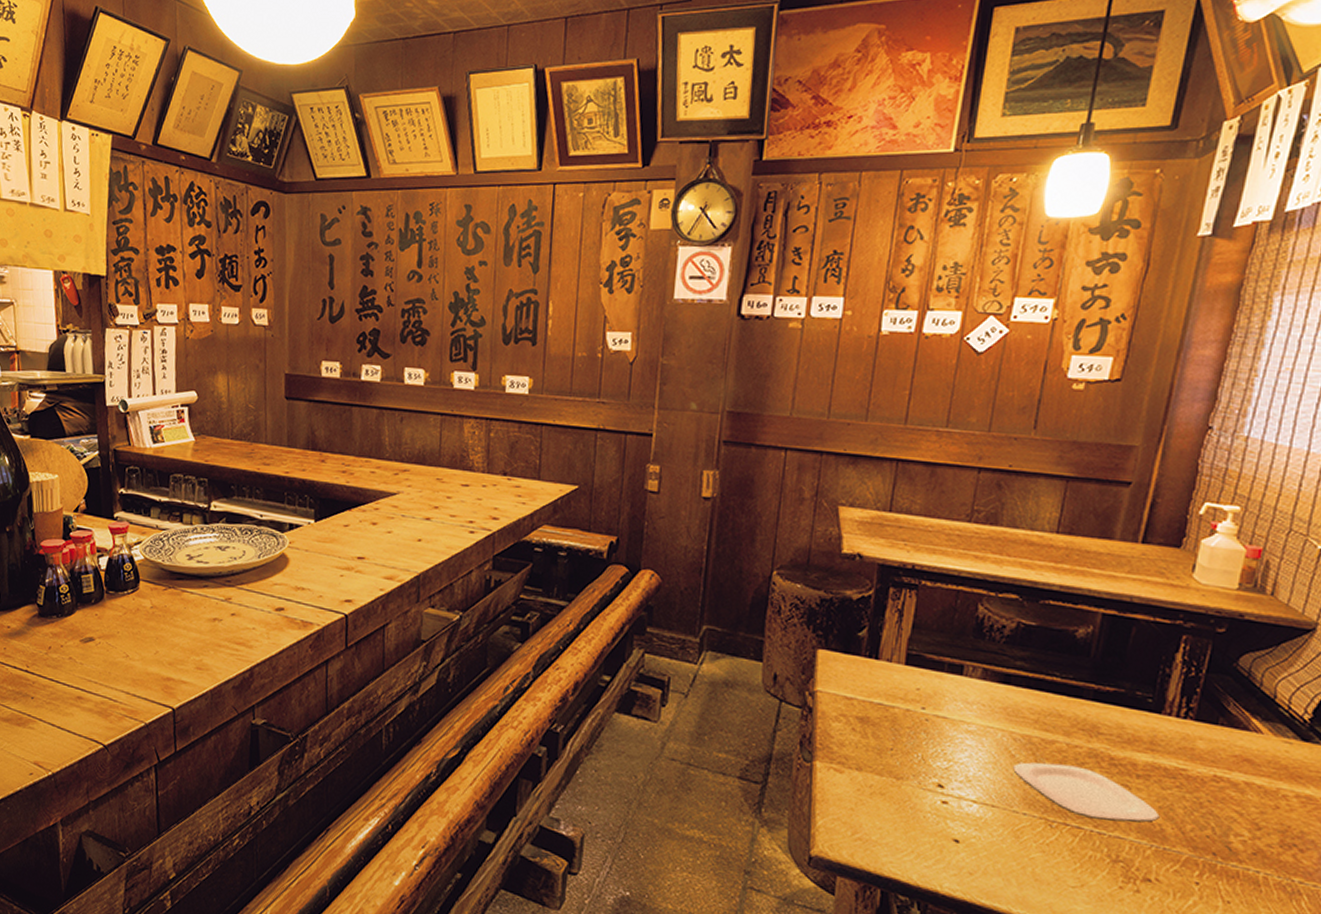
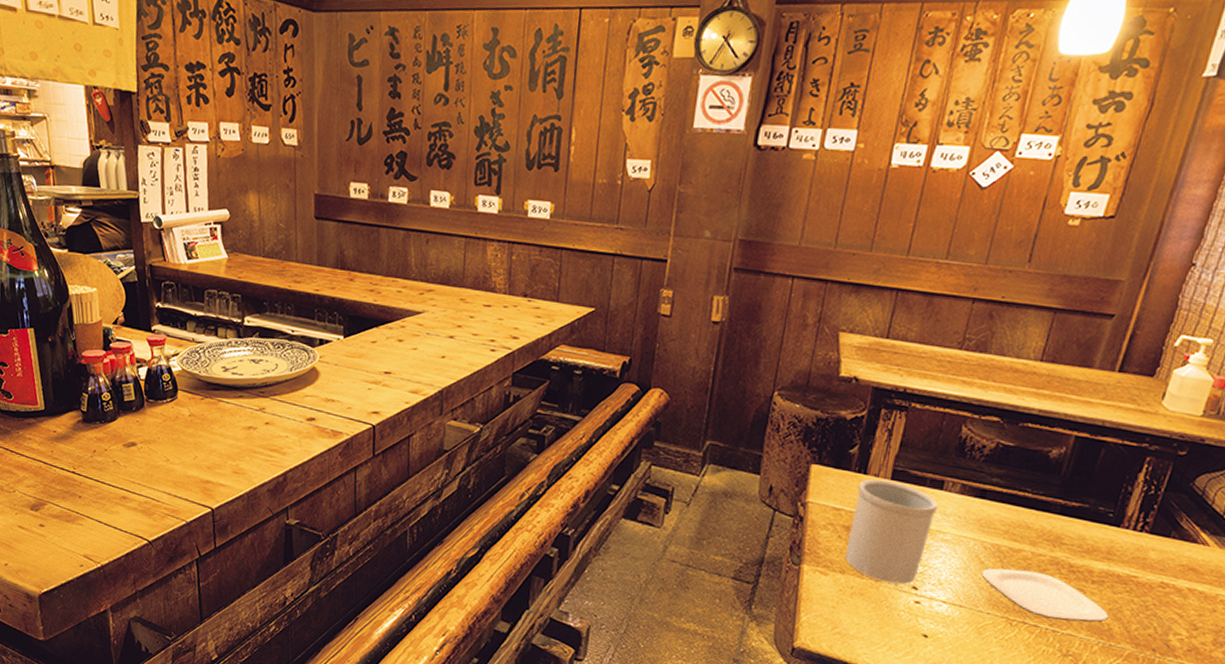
utensil holder: none [861,664,960,782] -> present [845,478,939,585]

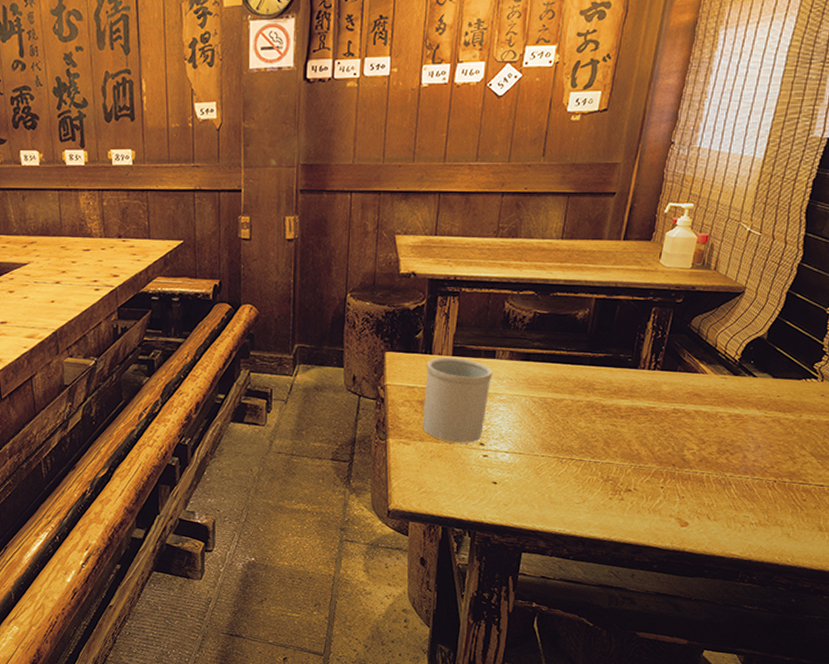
plate: present [981,568,1109,623] -> none [534,416,637,452]

